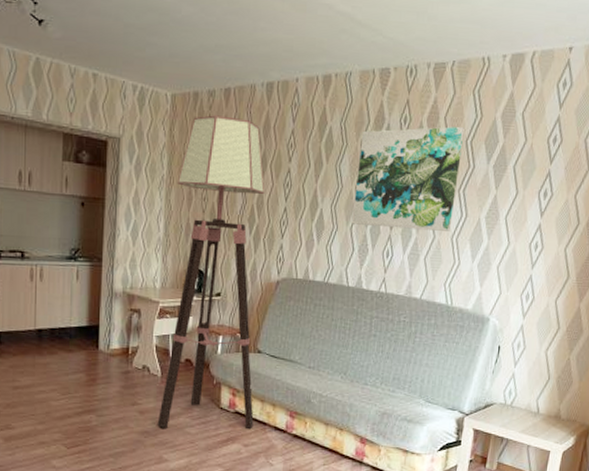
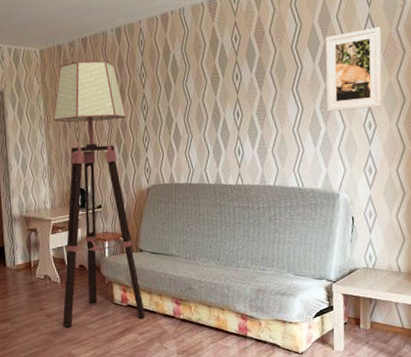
wall art: present [351,126,465,231] -> none [201,35,291,131]
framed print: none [492,133,569,227] -> present [325,26,382,112]

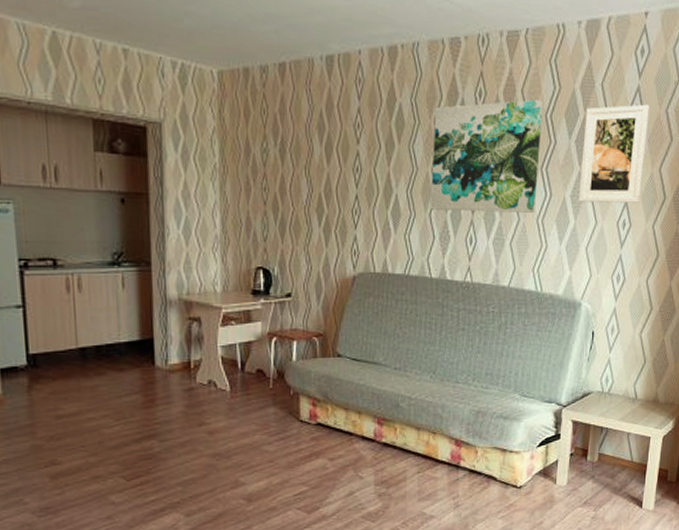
floor lamp: present [53,60,145,327] -> none [229,94,338,448]
wall art: none [201,35,291,131] -> present [430,99,543,213]

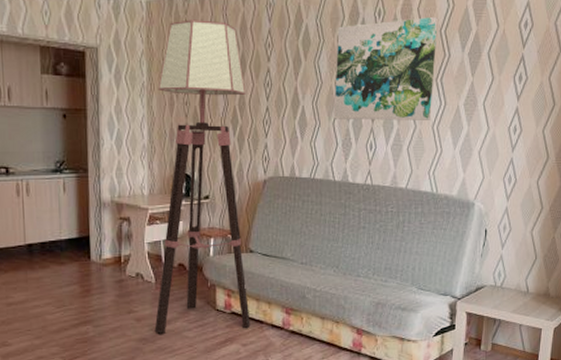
floor lamp: none [229,94,338,448] -> present [154,19,251,334]
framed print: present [578,104,649,203] -> none [471,18,539,110]

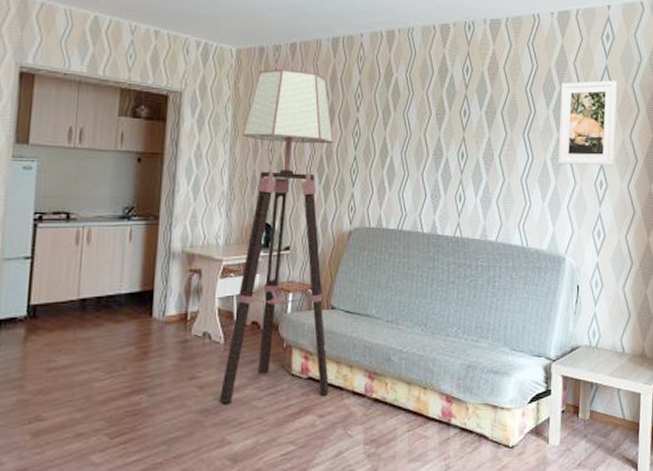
wall art: present [333,16,438,120] -> none [422,75,523,173]
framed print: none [471,18,539,110] -> present [558,80,617,165]

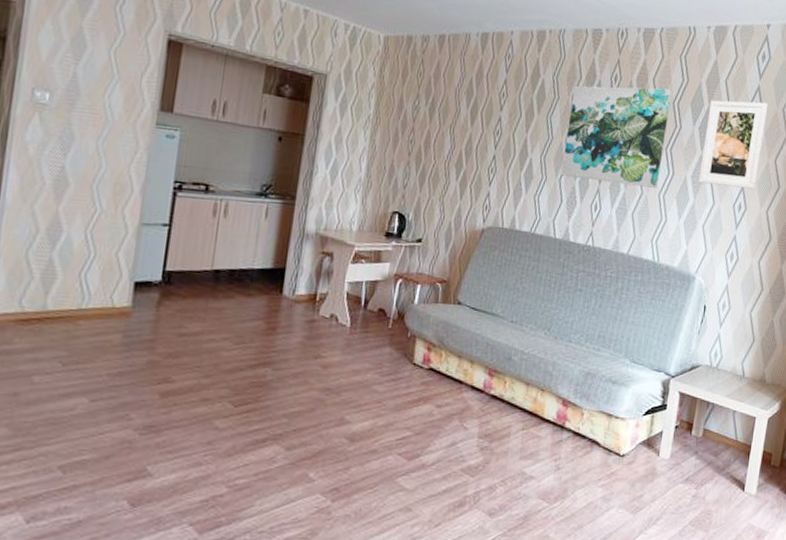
floor lamp: present [219,68,334,404] -> none [341,59,475,387]
wall art: none [422,75,523,173] -> present [560,85,672,188]

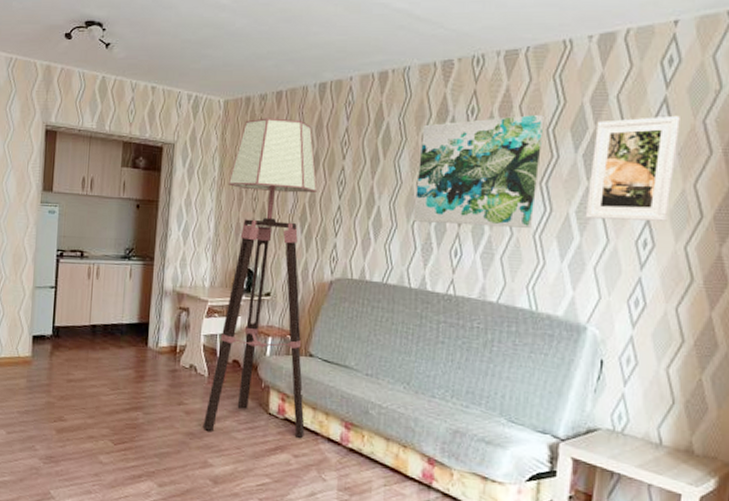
floor lamp: none [341,59,475,387] -> present [202,118,318,438]

